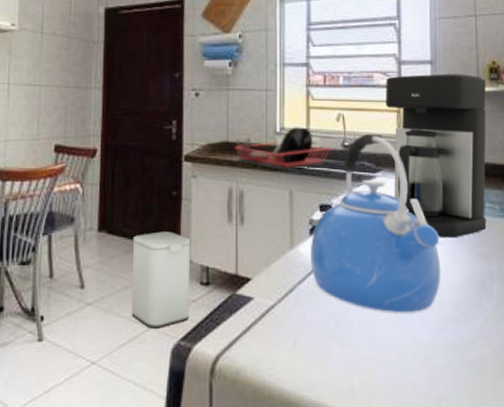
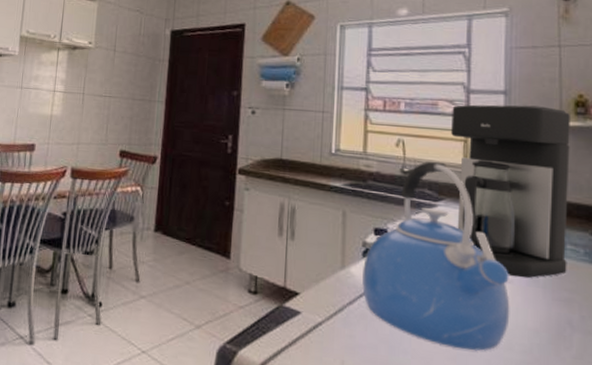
pedal bin: present [131,231,191,329] -> none [181,237,241,329]
dish rack: present [234,127,331,170] -> none [288,149,388,191]

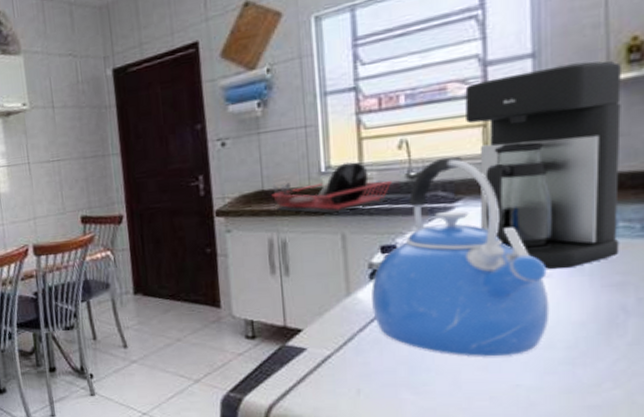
dish rack: none [288,149,388,191] -> present [271,162,392,214]

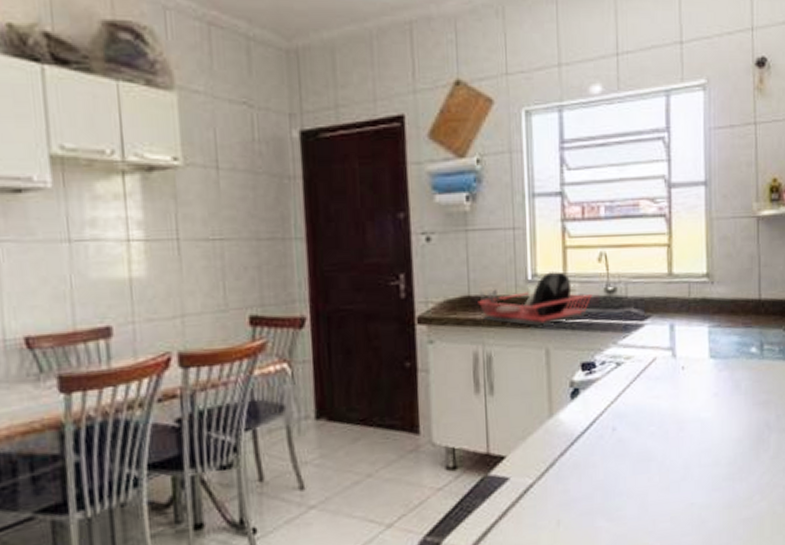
kettle: present [371,156,550,356] -> none [572,273,716,477]
coffee maker: present [465,60,621,270] -> none [654,196,766,389]

